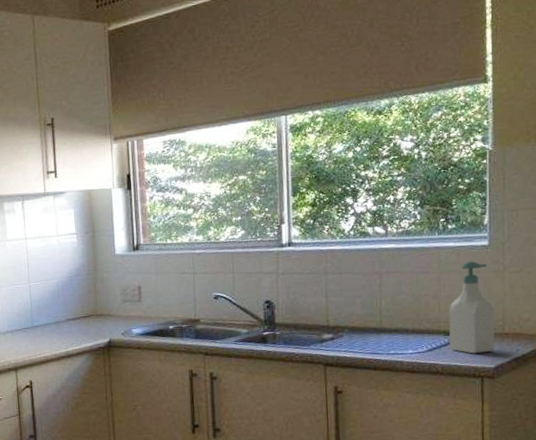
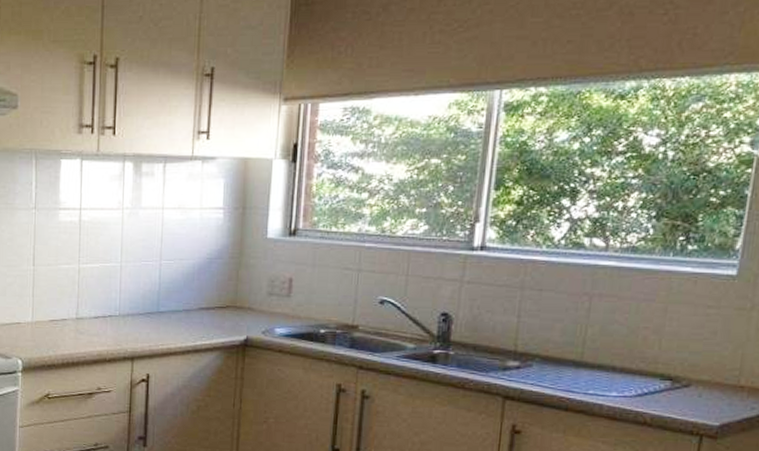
soap bottle: present [448,261,495,354] -> none [665,293,732,407]

